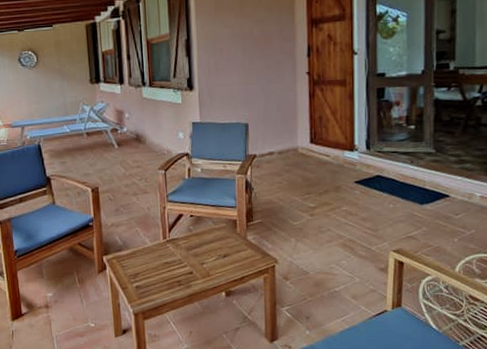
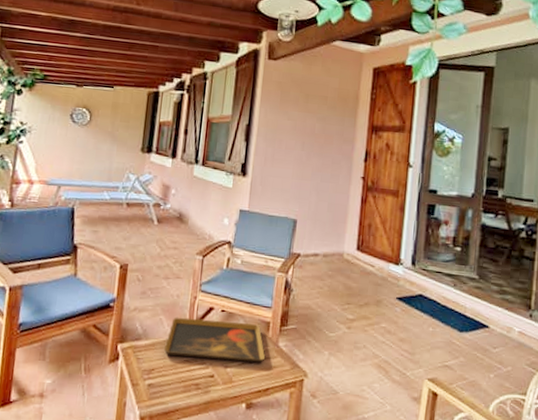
decorative tray: none [144,223,237,261] -> present [163,317,266,364]

